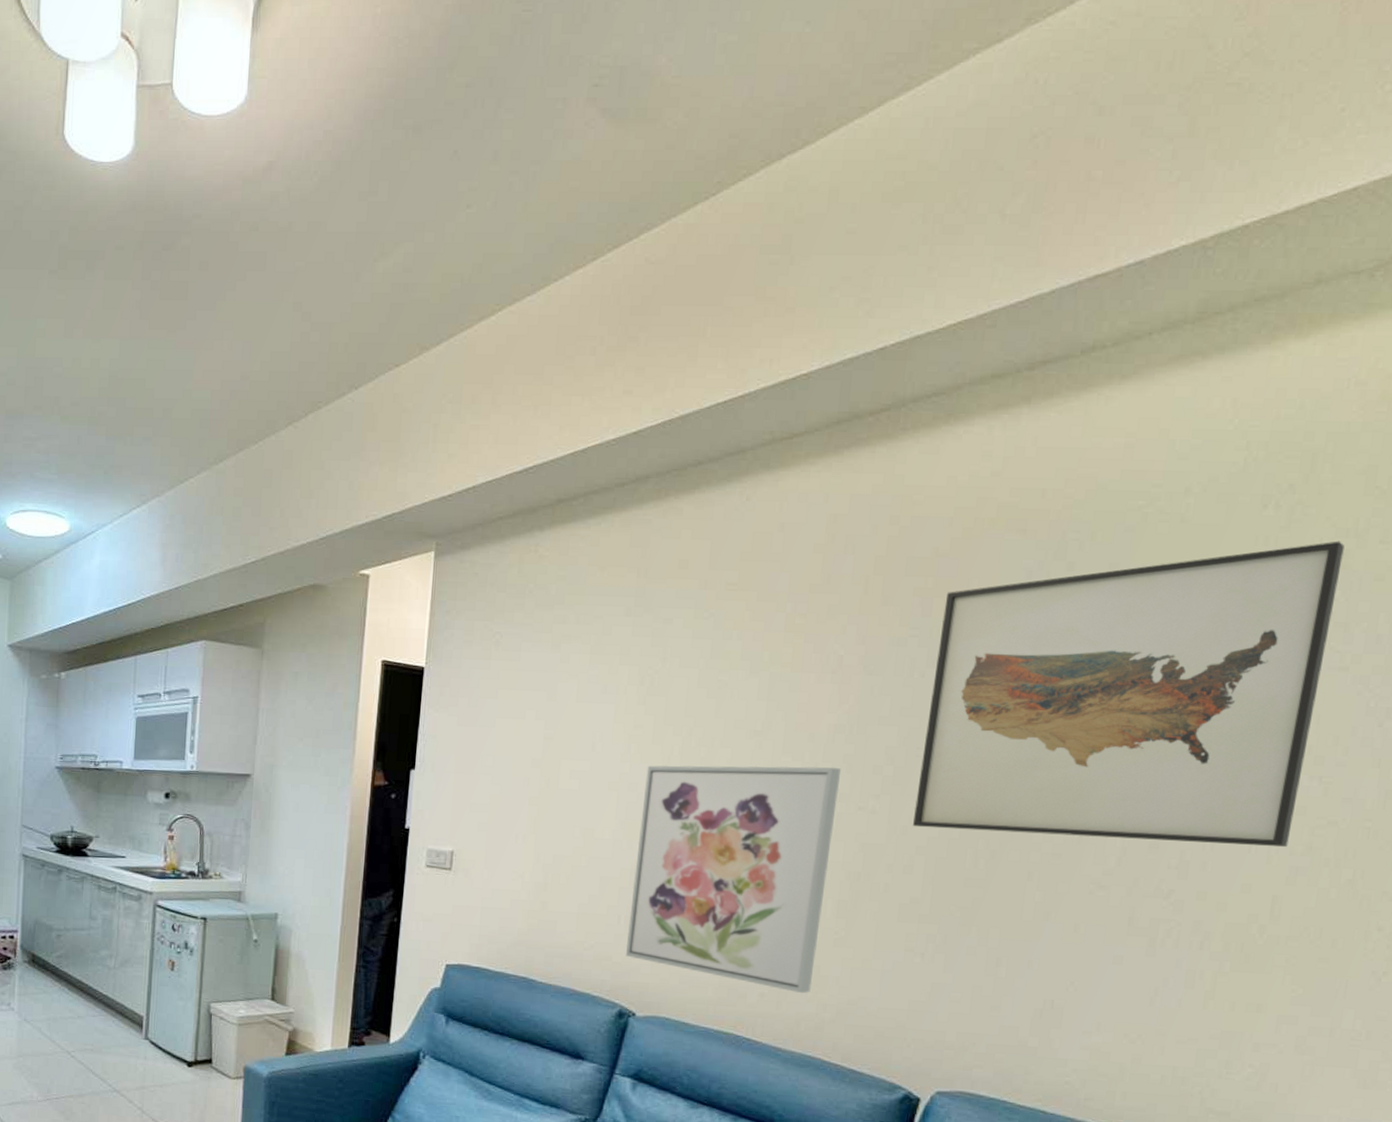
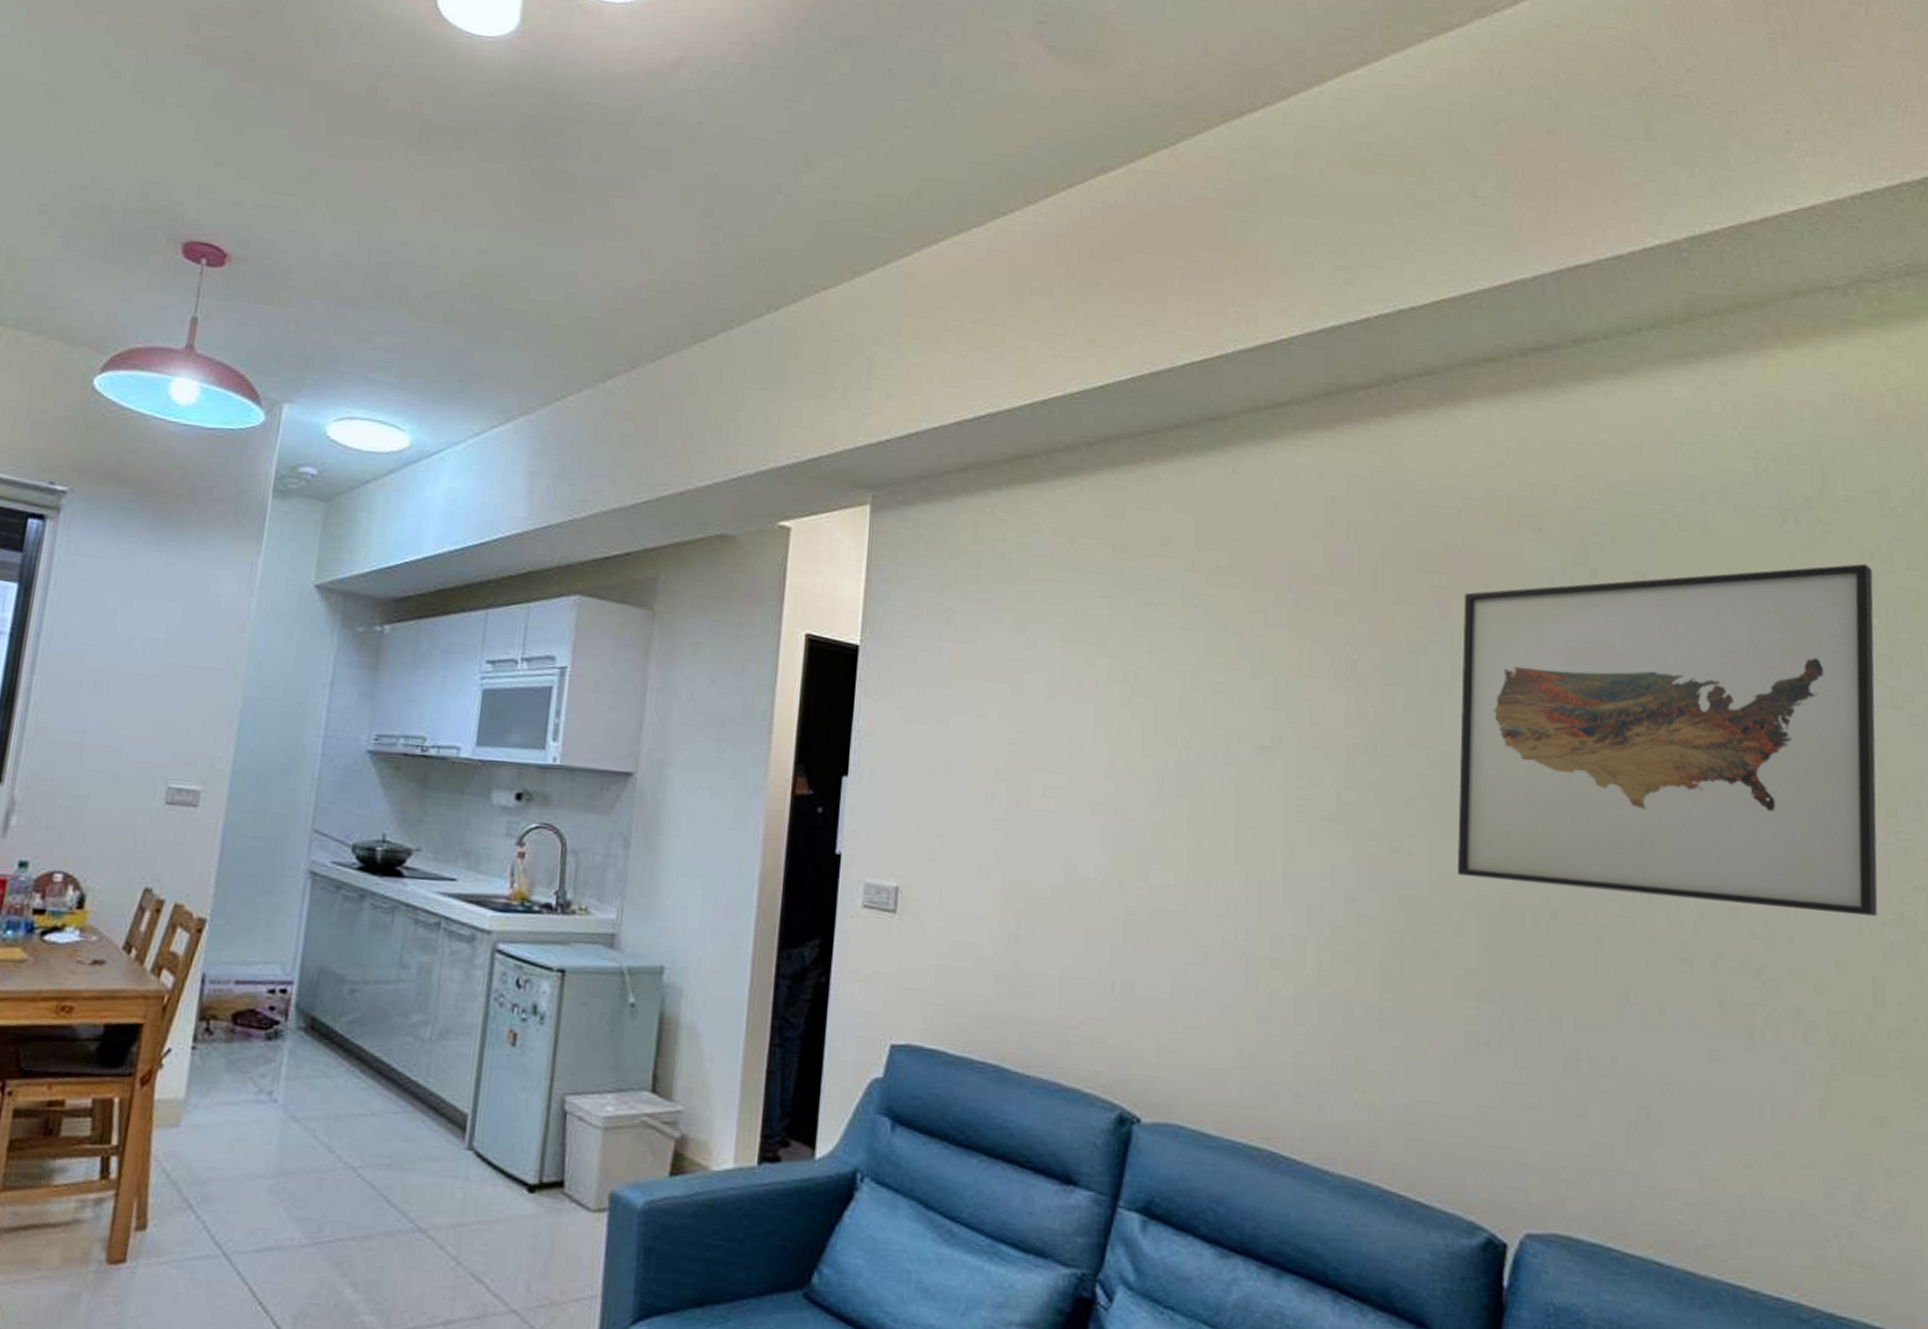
wall art: present [626,765,842,994] -> none [1124,784,1368,1095]

